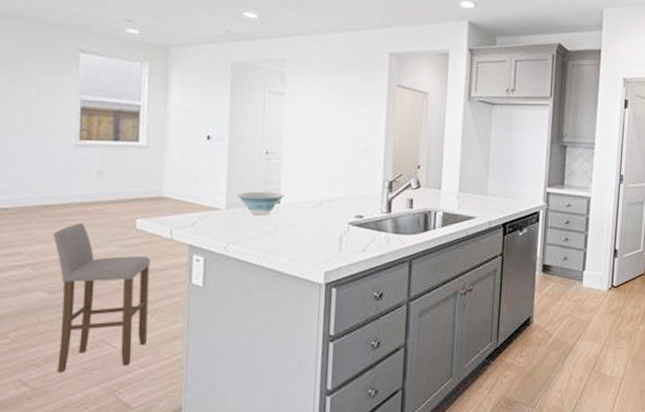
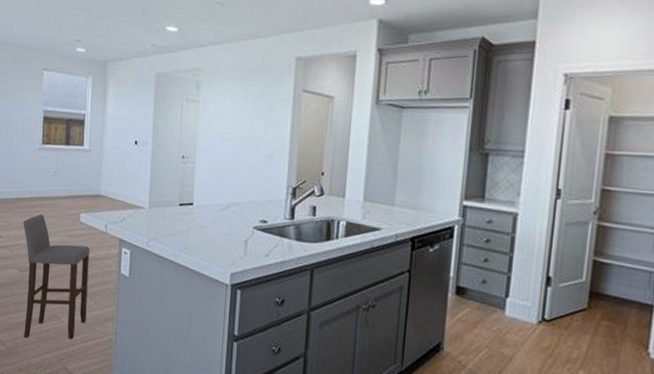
bowl: present [237,191,285,216] -> none [157,193,197,216]

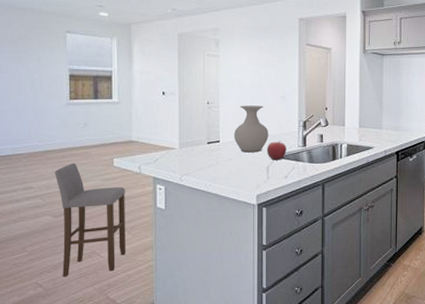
vase: none [209,162,250,222] -> present [234,105,269,153]
fruit: none [246,209,270,234] -> present [266,141,286,160]

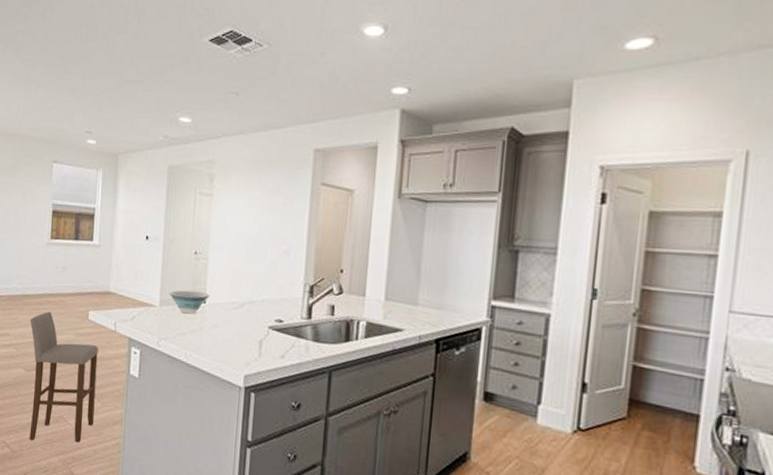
bowl: none [187,134,223,152] -> present [169,290,210,314]
vase: present [234,105,269,153] -> none [223,259,266,321]
fruit: present [266,141,286,160] -> none [261,308,286,334]

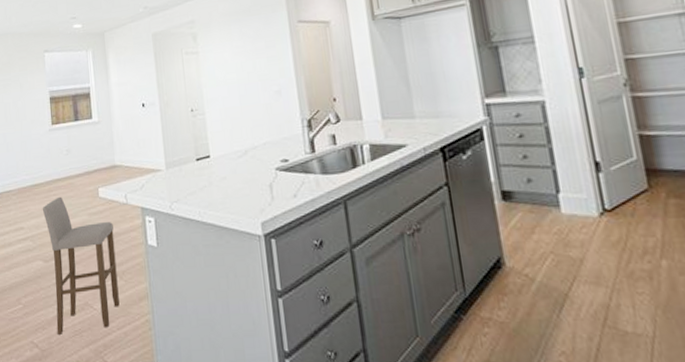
bowl: present [169,290,210,314] -> none [173,147,213,172]

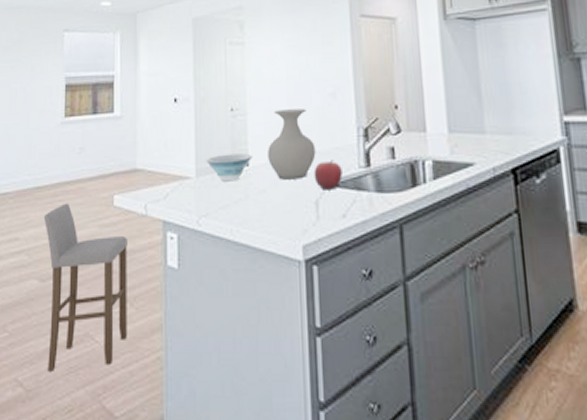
bowl: none [173,147,213,172] -> present [205,153,253,182]
vase: none [225,106,267,168] -> present [268,108,316,180]
fruit: none [266,148,292,175] -> present [313,160,343,190]

